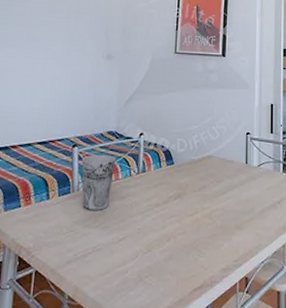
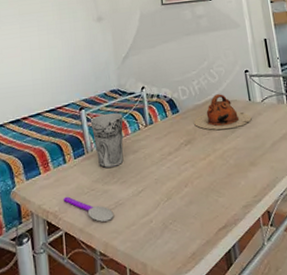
spoon: none [39,234,90,265] -> present [63,196,114,222]
teapot: none [187,152,245,189] -> present [194,94,252,130]

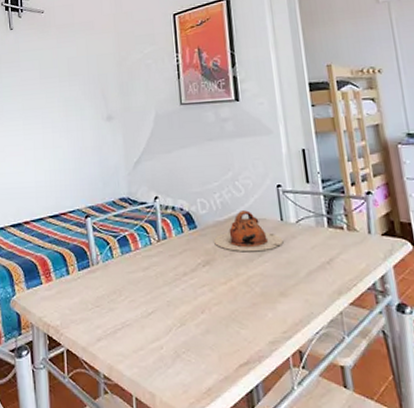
spoon: present [63,196,114,222] -> none [65,311,121,342]
cup: present [90,112,124,169] -> none [96,223,133,285]

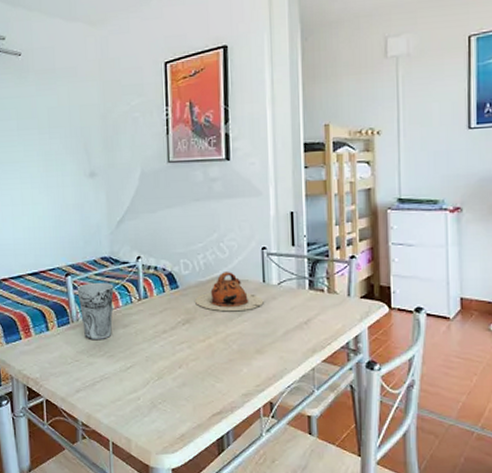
cup: none [96,223,133,285] -> present [77,282,114,341]

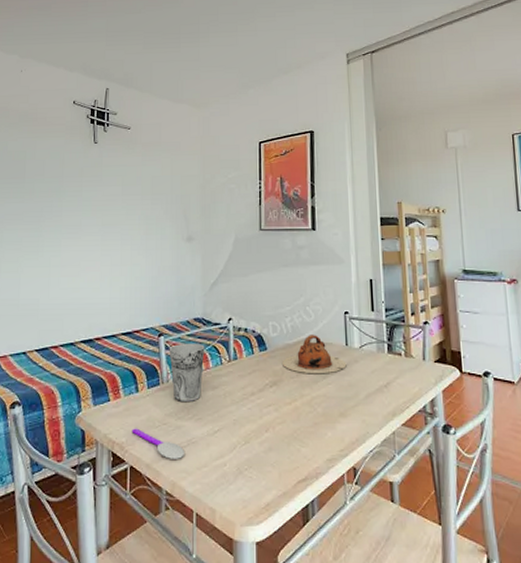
spoon: none [45,364,99,393] -> present [131,428,185,459]

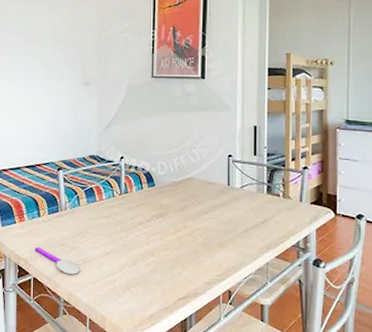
cup: present [169,343,205,403] -> none [67,177,99,228]
teapot: present [283,335,347,374] -> none [169,174,228,210]

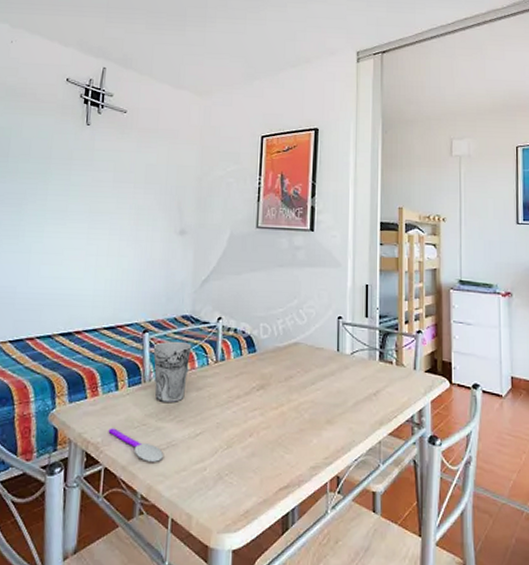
cup: none [67,177,99,228] -> present [153,341,192,403]

